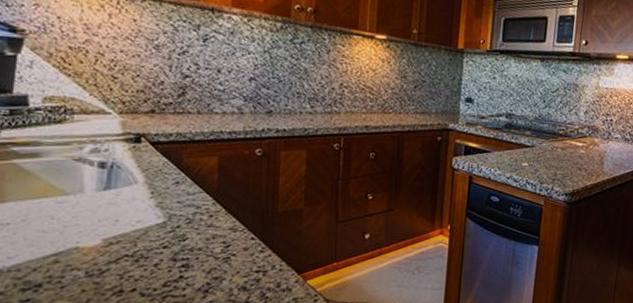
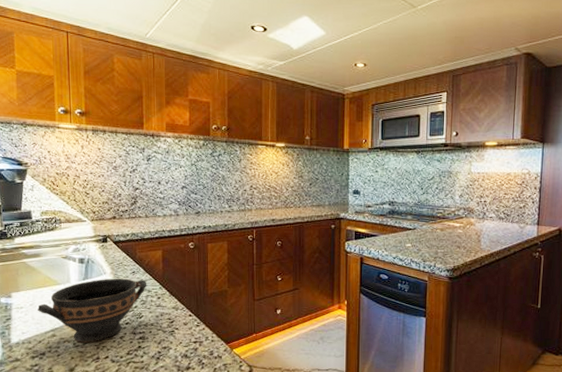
bowl: none [31,189,196,271] -> present [37,278,147,343]

